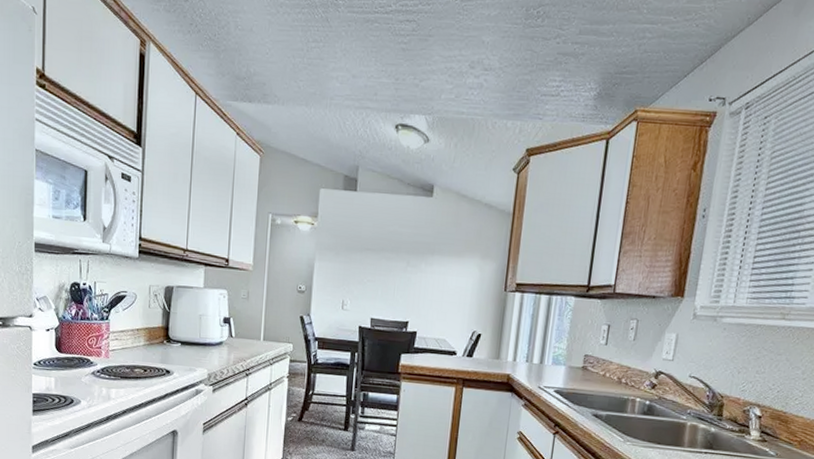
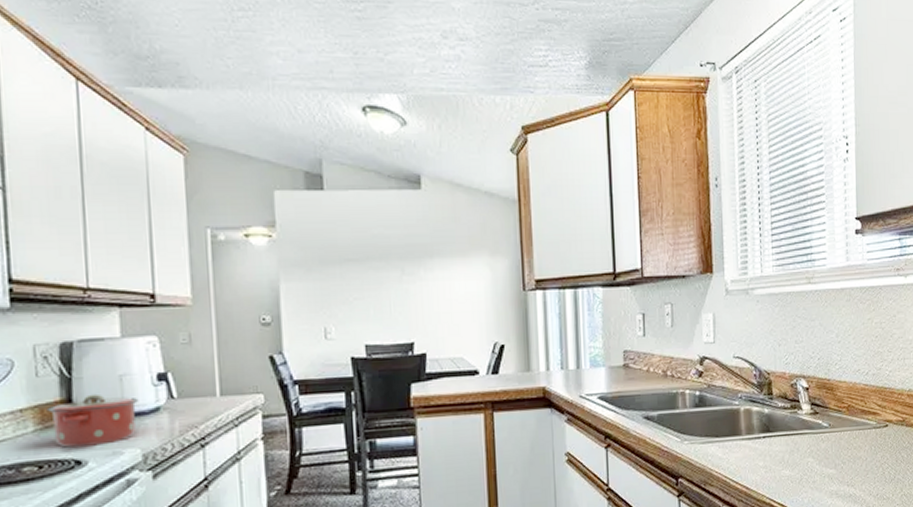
casserole: none [153,325,210,363] -> present [46,393,139,448]

